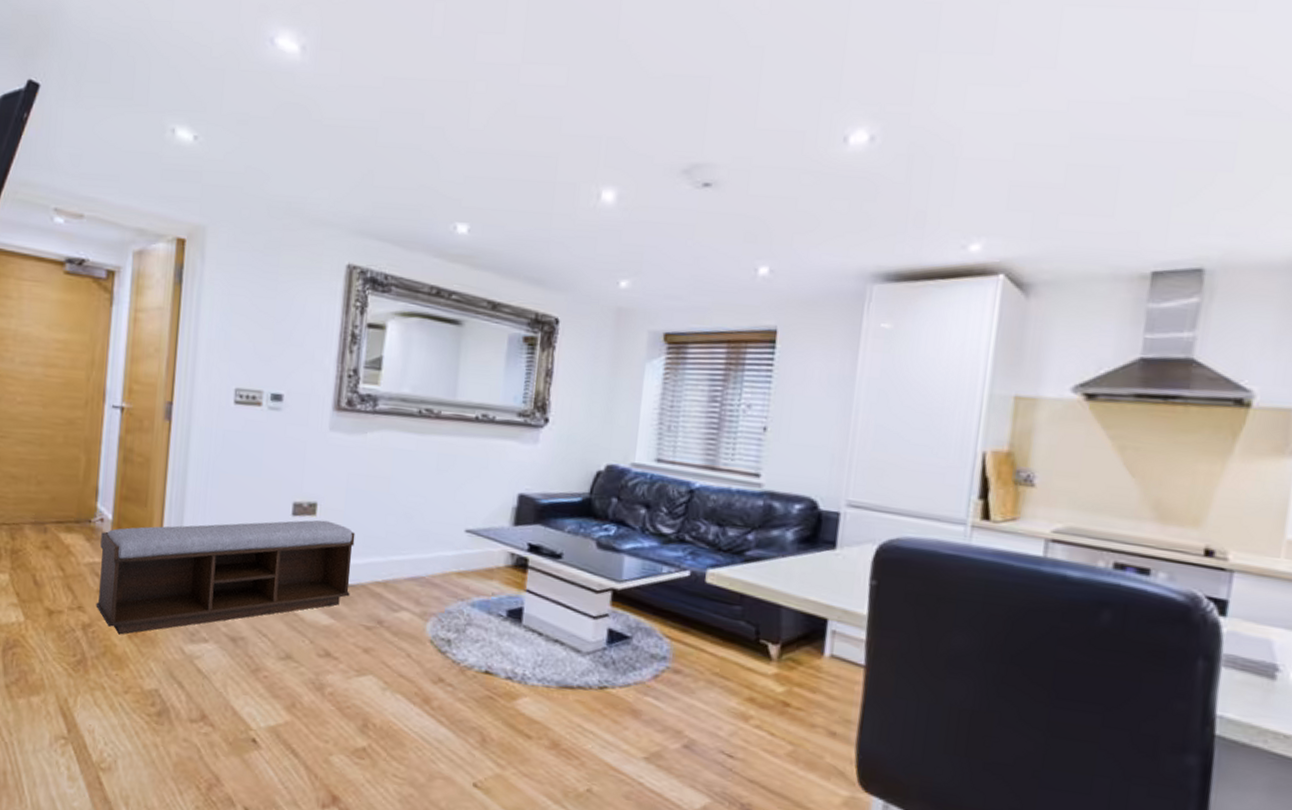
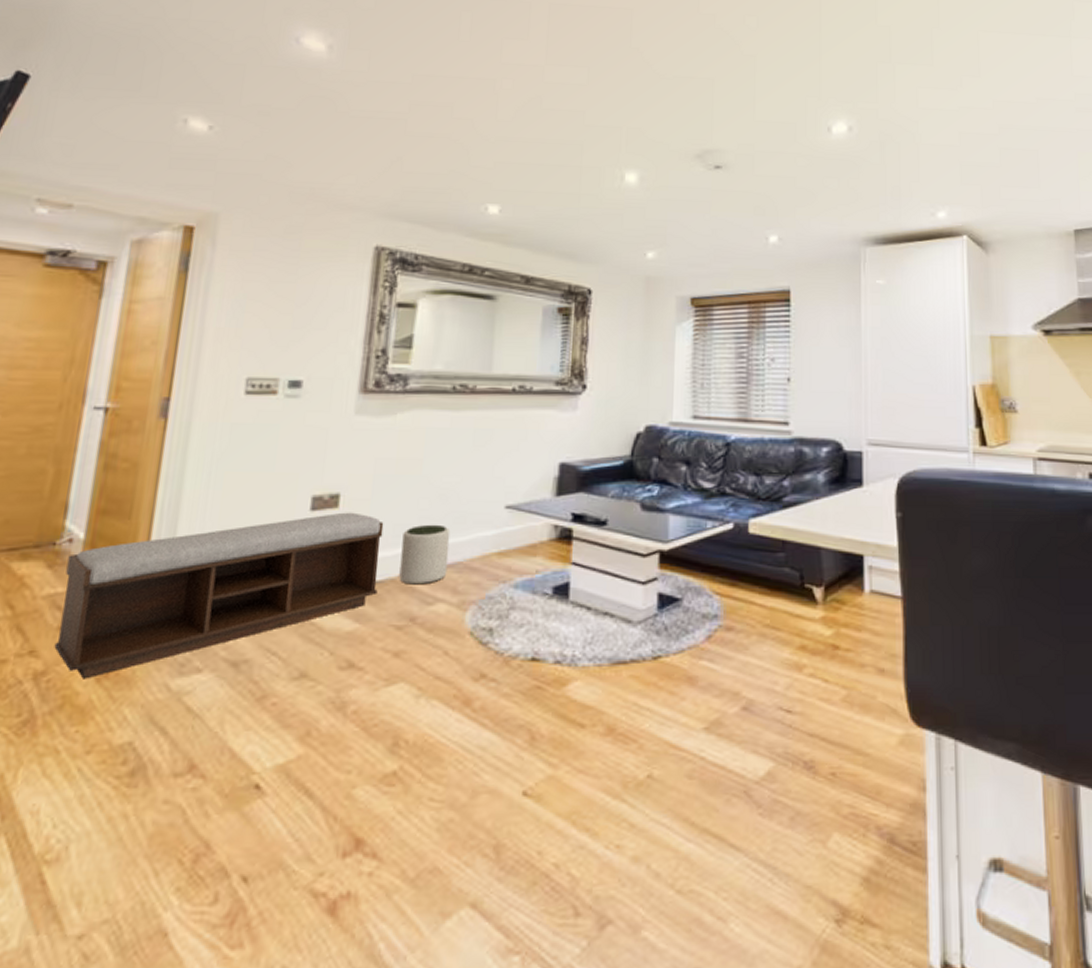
plant pot: none [368,539,415,593] -> present [399,524,451,585]

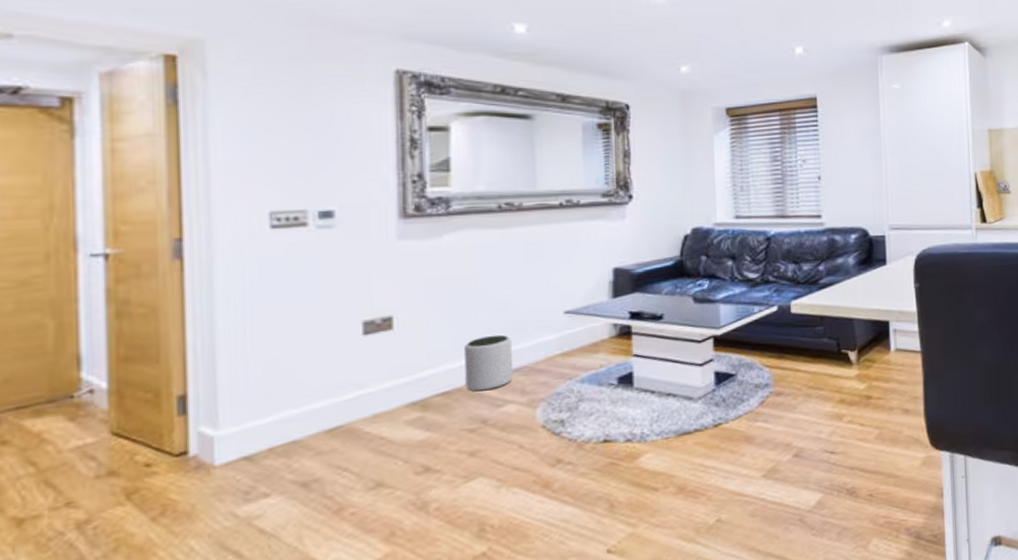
bench: present [54,512,384,679] -> none [92,332,445,521]

